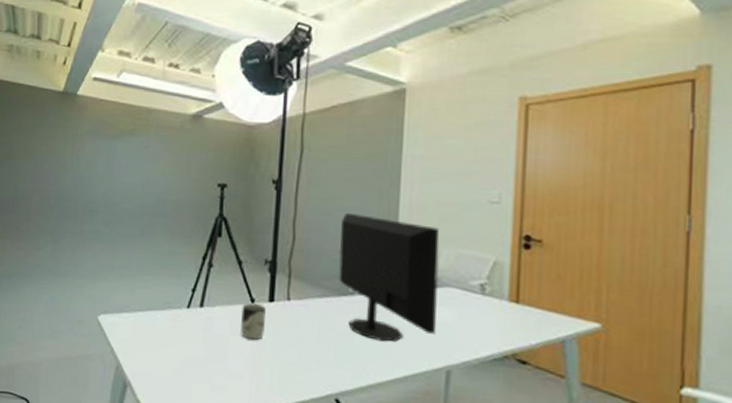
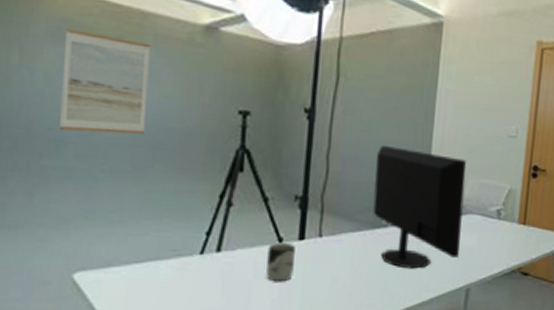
wall art: none [94,127,154,206] -> present [60,29,150,135]

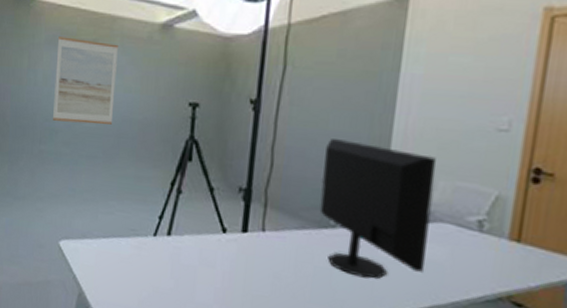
cup: present [266,243,295,282] -> none [210,233,238,272]

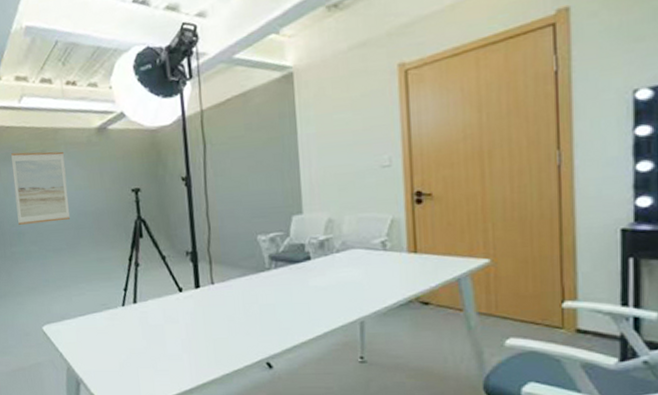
computer monitor: present [319,139,437,279] -> none [250,196,348,306]

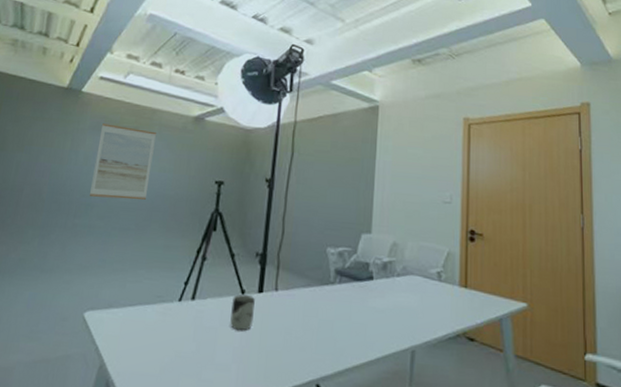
cup: none [172,292,196,325] -> present [230,294,255,331]

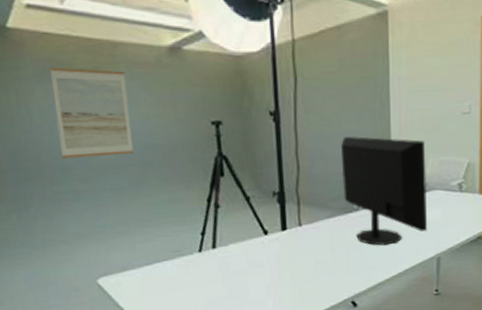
cup: present [230,294,255,331] -> none [256,235,281,269]
computer monitor: none [321,210,406,327] -> present [341,136,428,246]

